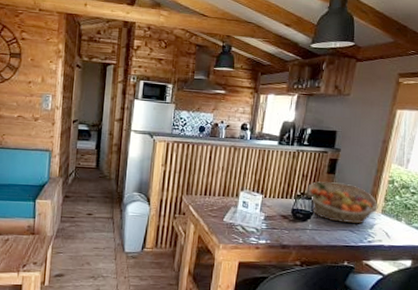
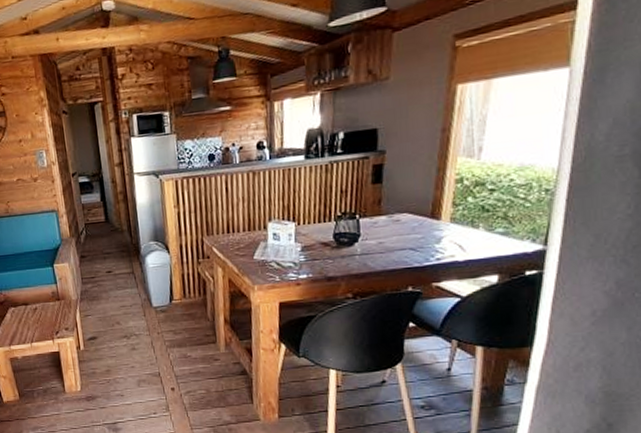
fruit basket: present [306,181,378,224] -> none [348,192,445,242]

